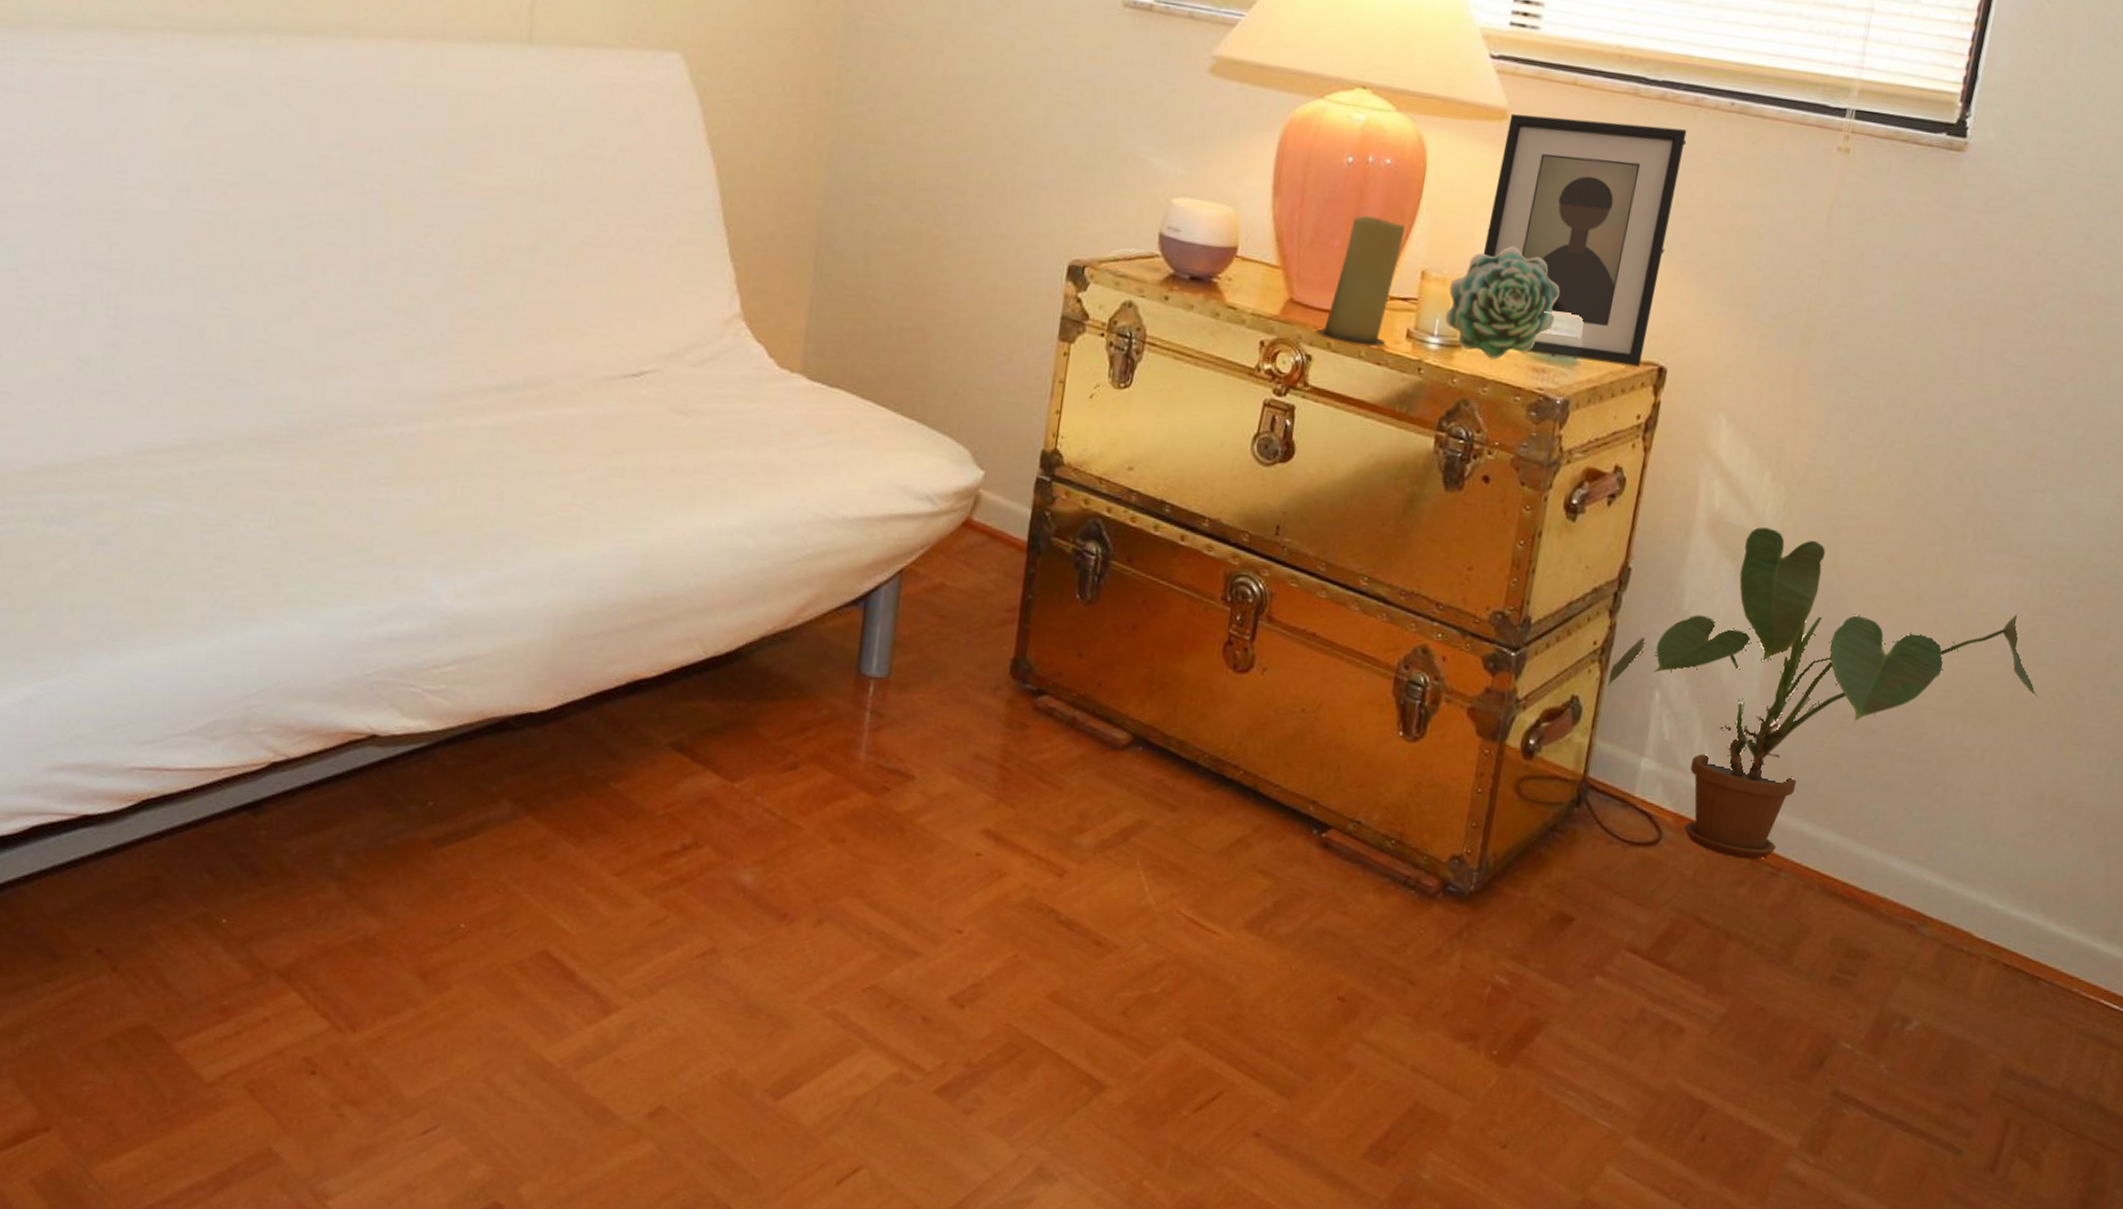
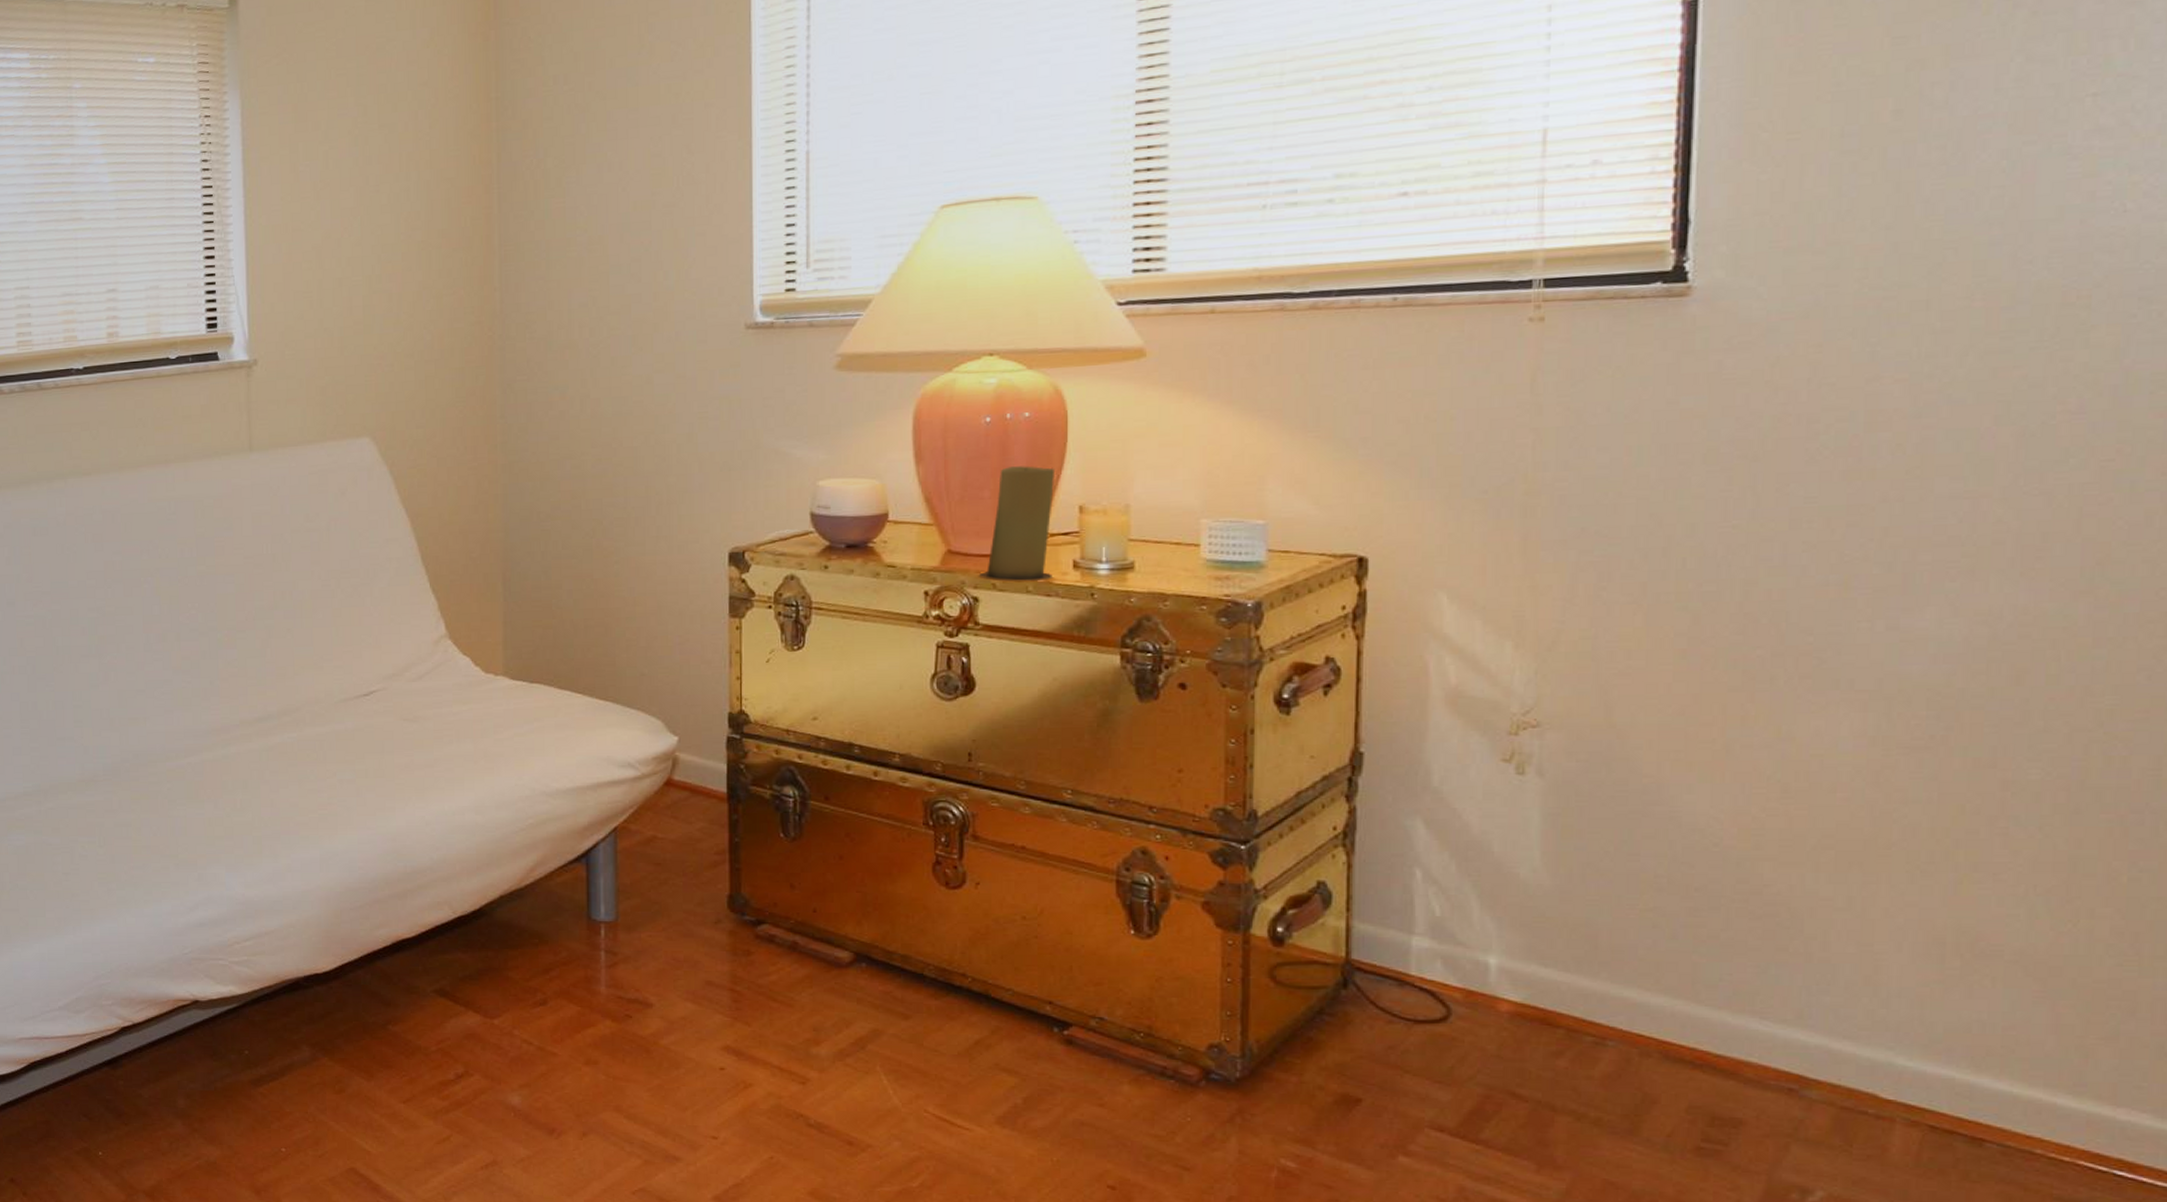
succulent plant: present [1445,247,1560,360] -> none [1111,470,1232,575]
picture frame: present [1483,113,1687,367] -> none [1141,332,1349,565]
house plant: present [1606,527,2038,859] -> none [1356,697,1912,1030]

